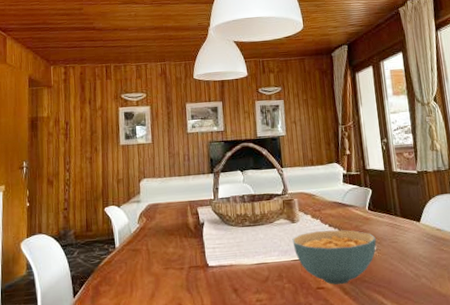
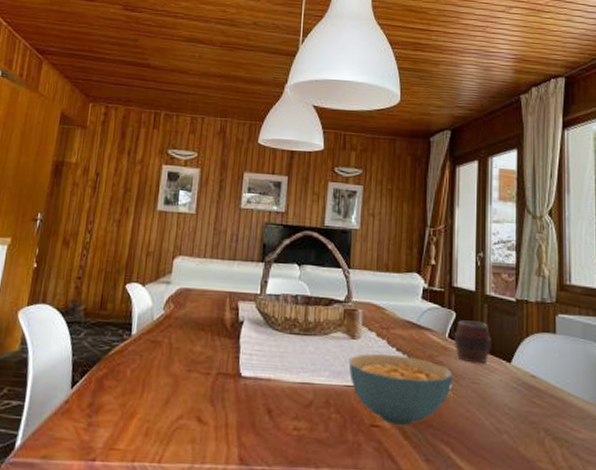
cup: none [373,193,403,227] -> present [455,320,491,364]

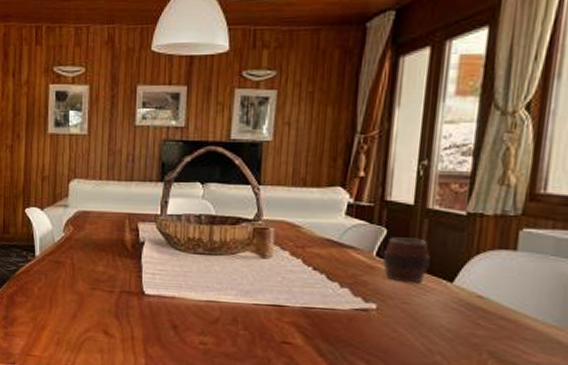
cereal bowl: present [348,353,453,426] -> none [258,272,379,344]

